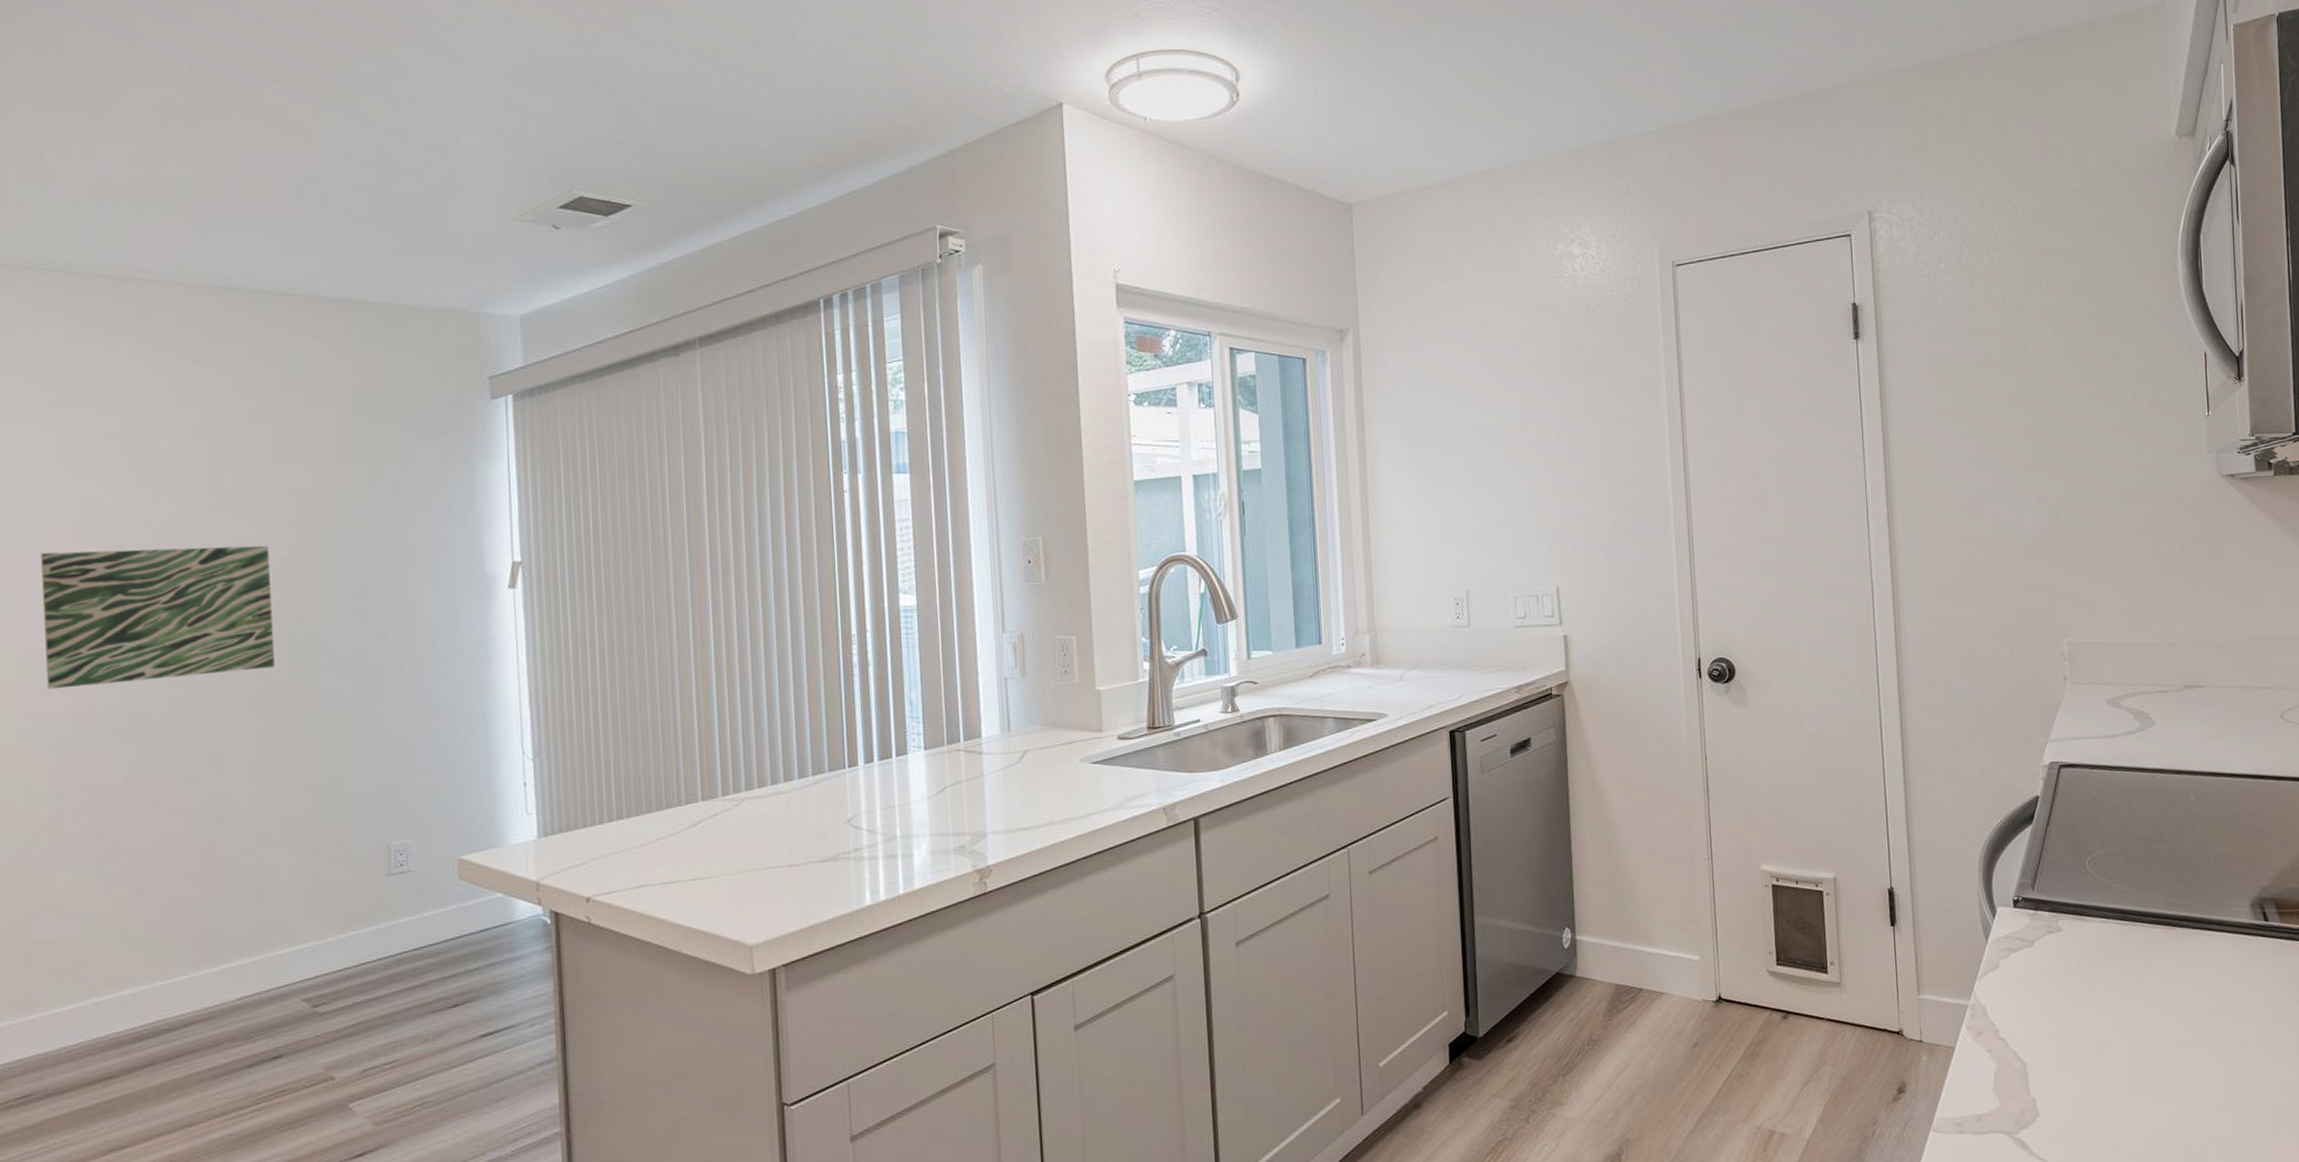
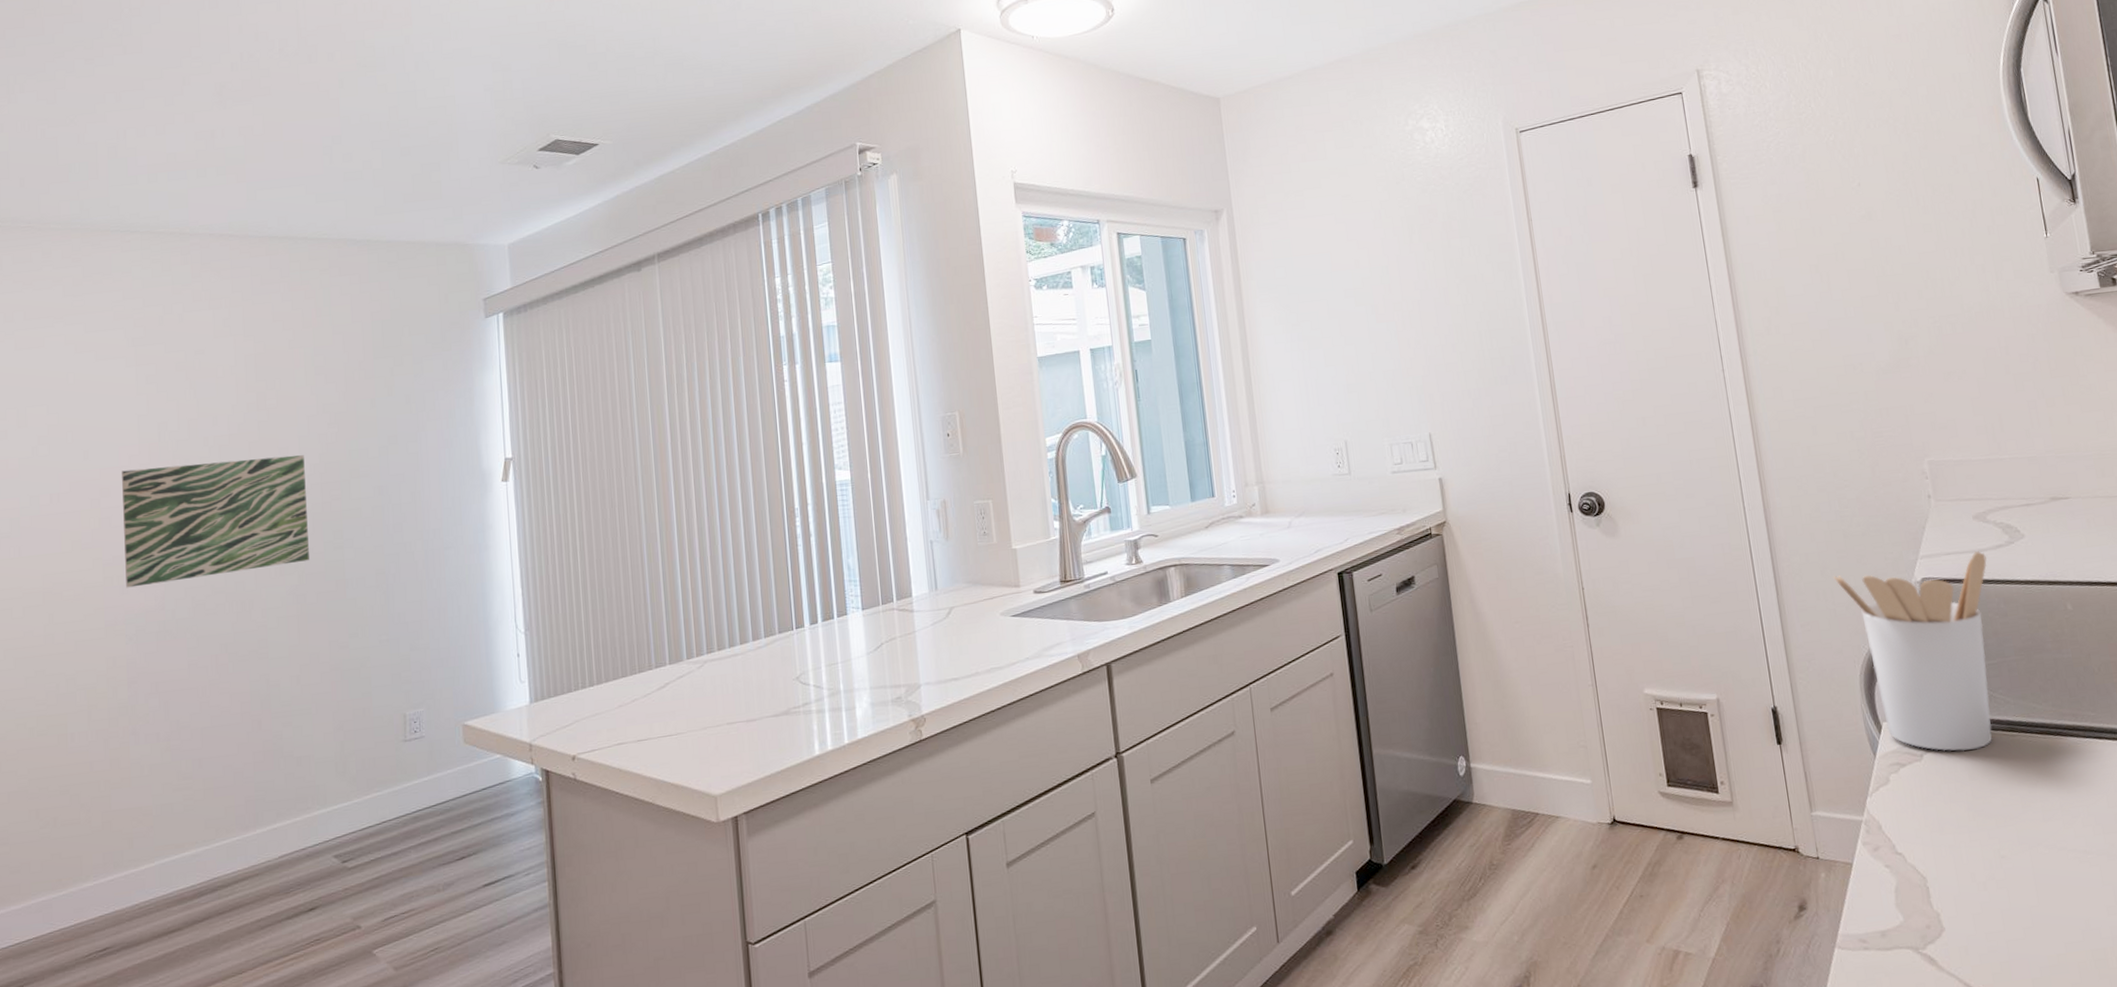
utensil holder: none [1962,737,2116,939] -> present [1833,551,1993,752]

